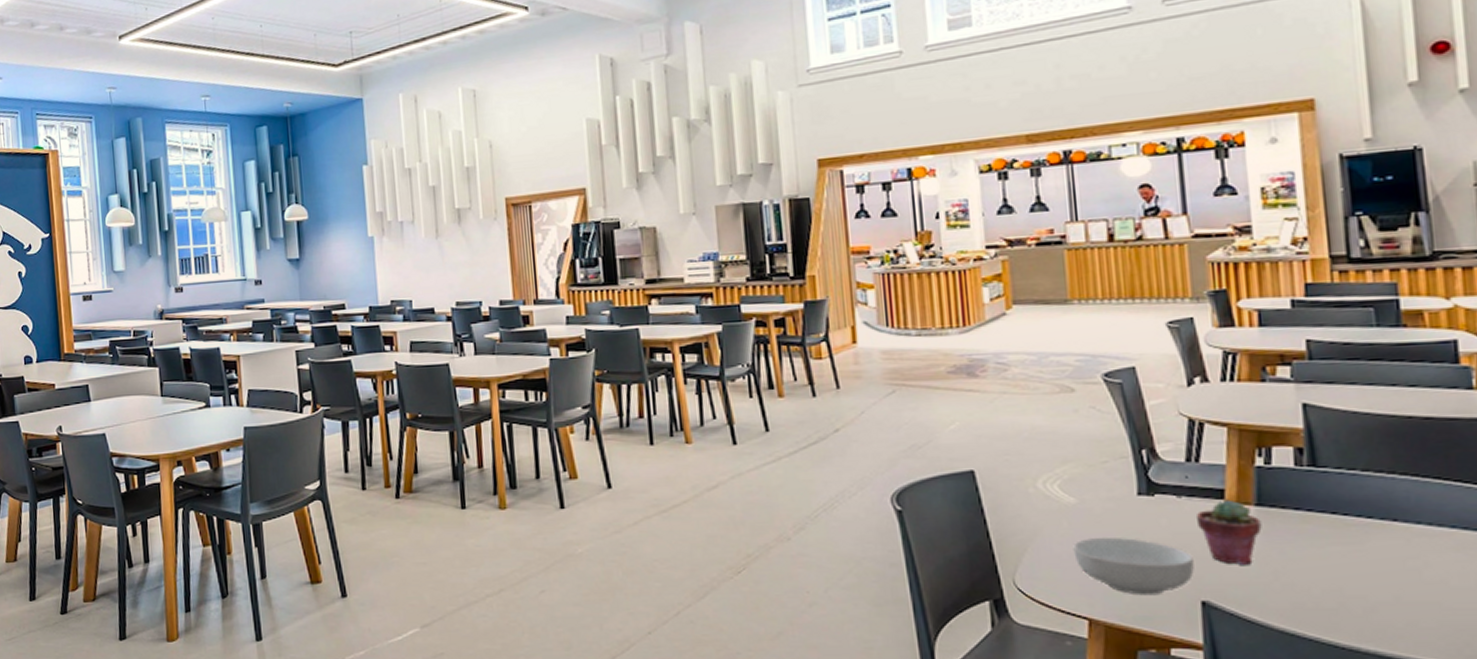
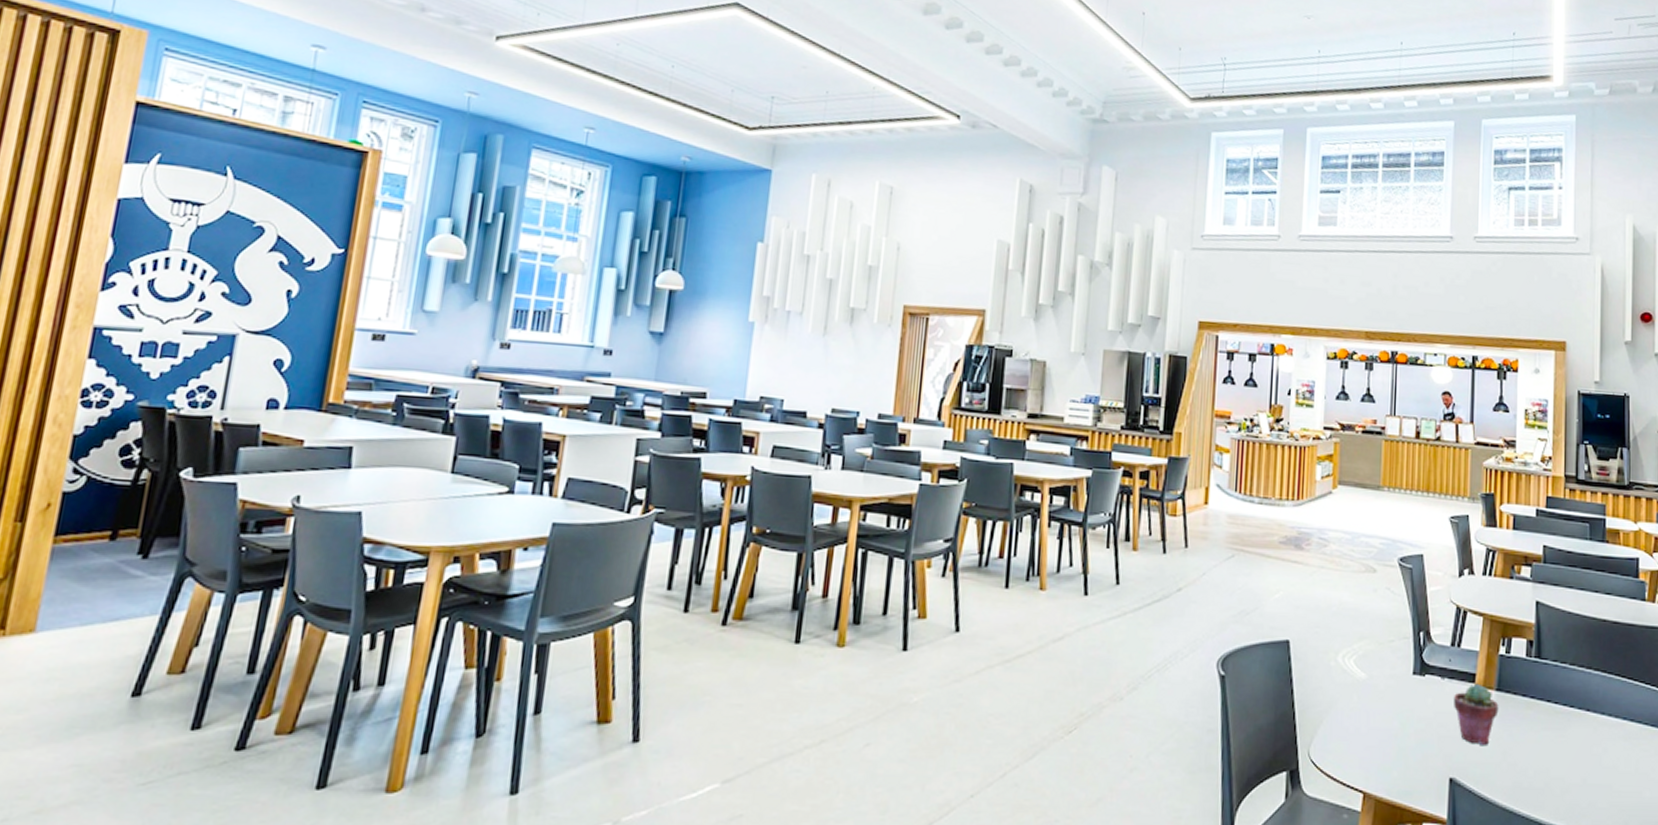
cereal bowl: present [1073,537,1194,596] -> none [1359,712,1447,771]

